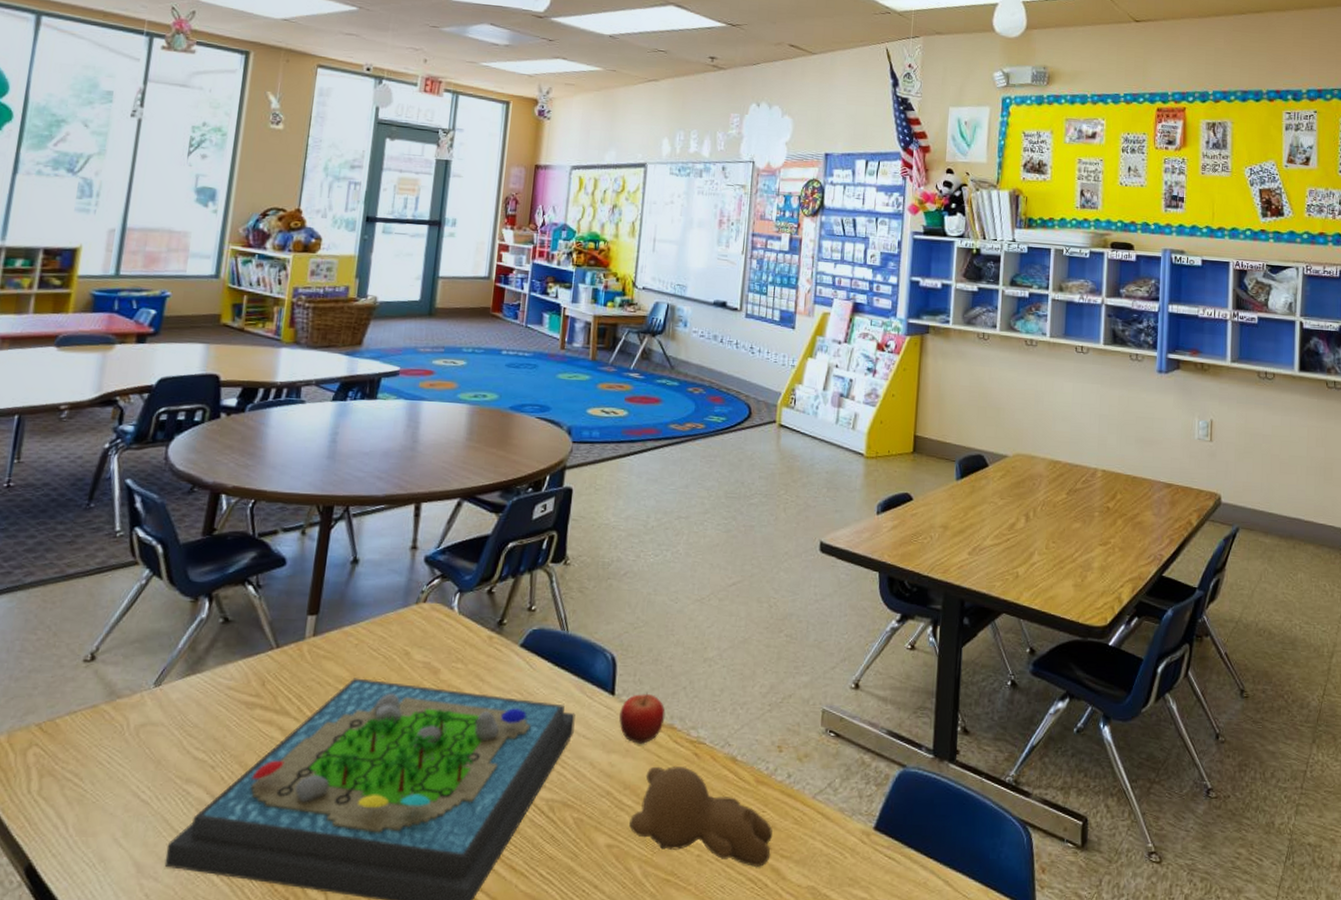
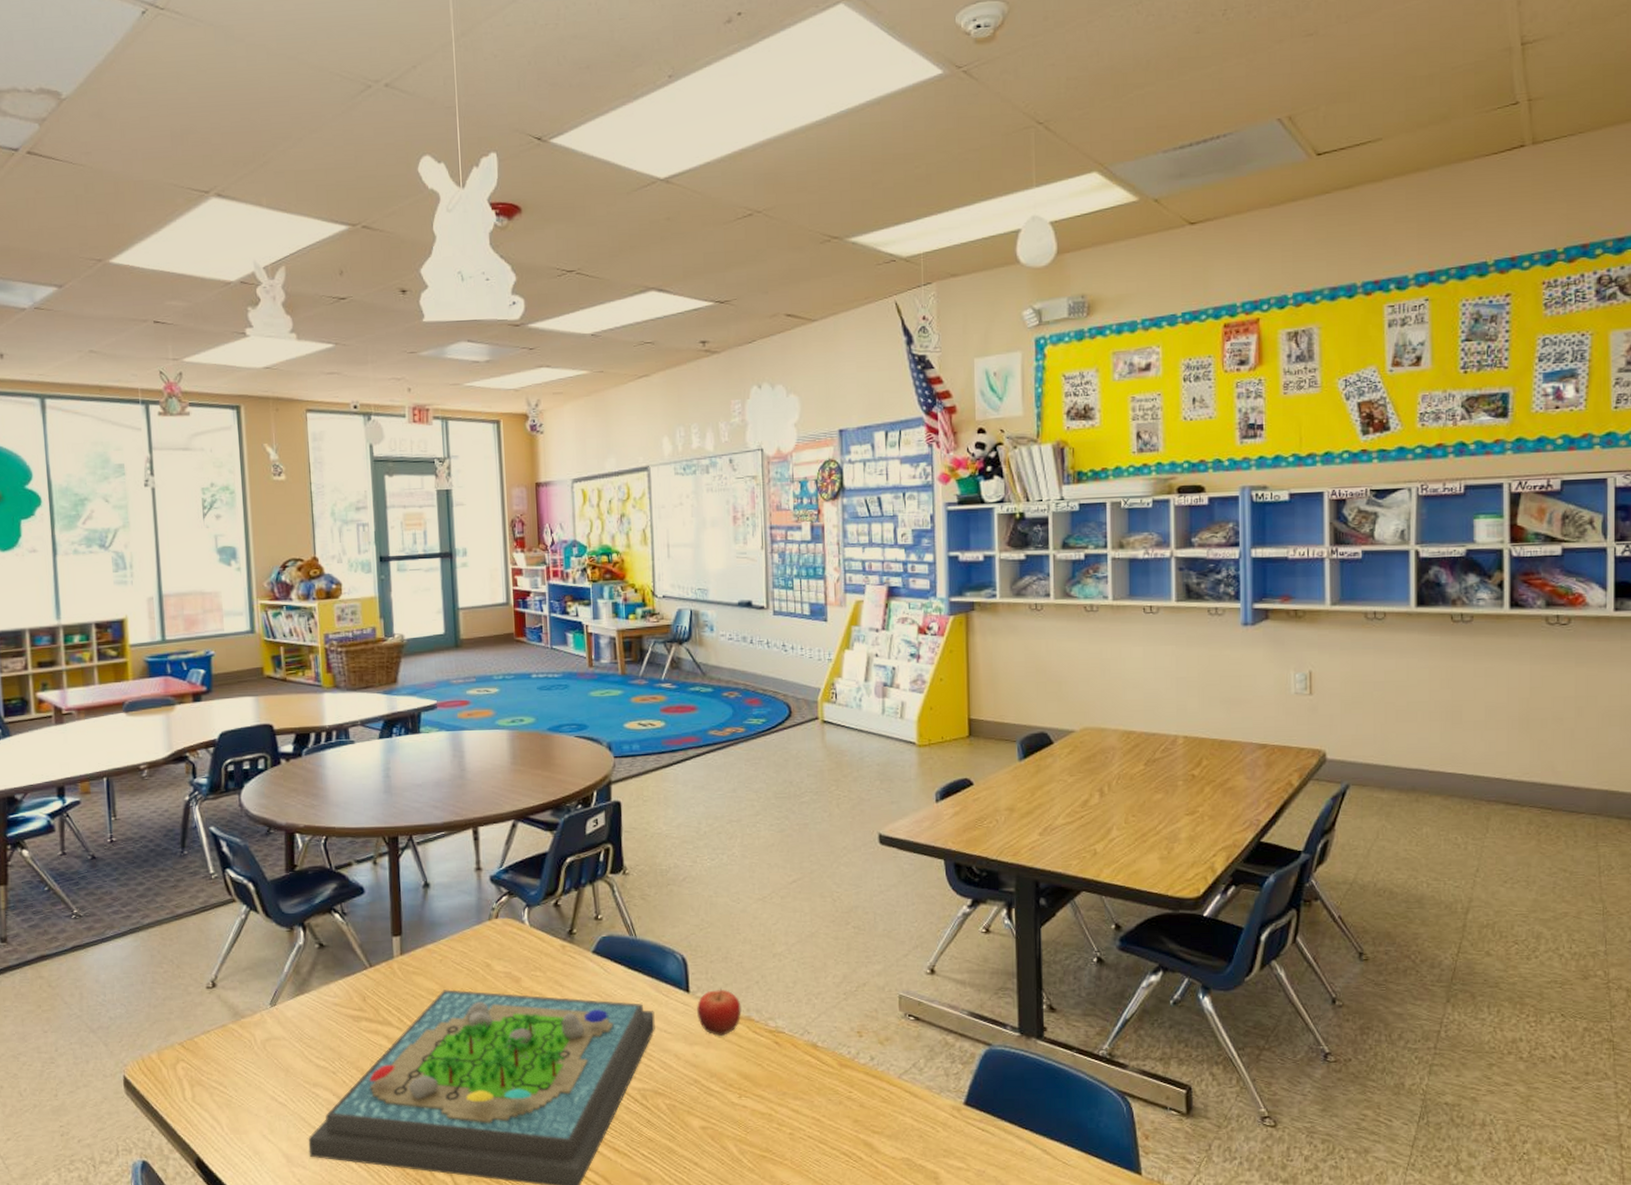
teddy bear: present [629,766,773,867] -> none [720,1053,862,1142]

